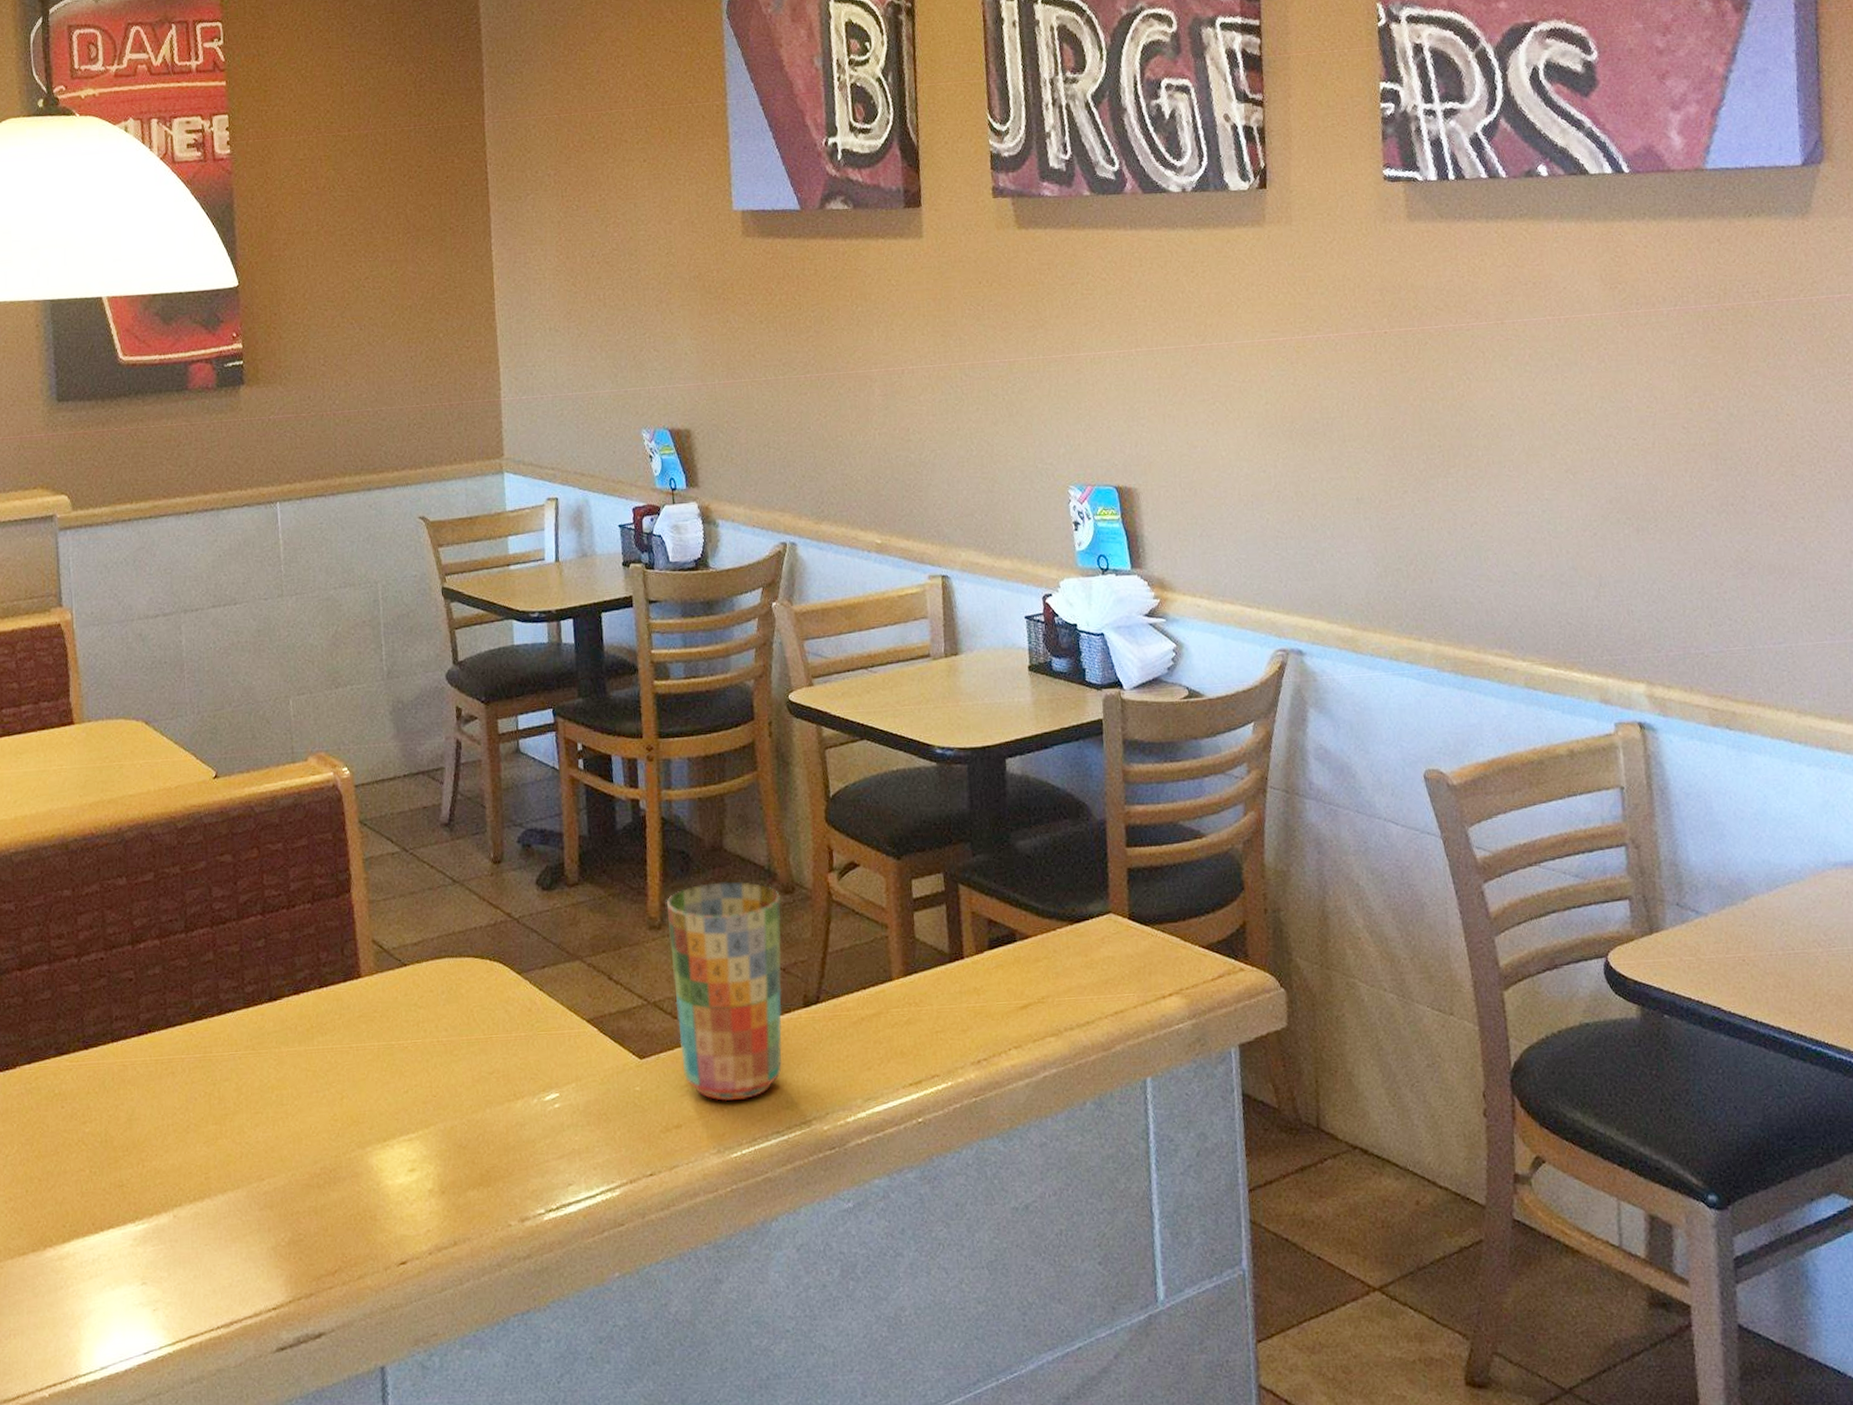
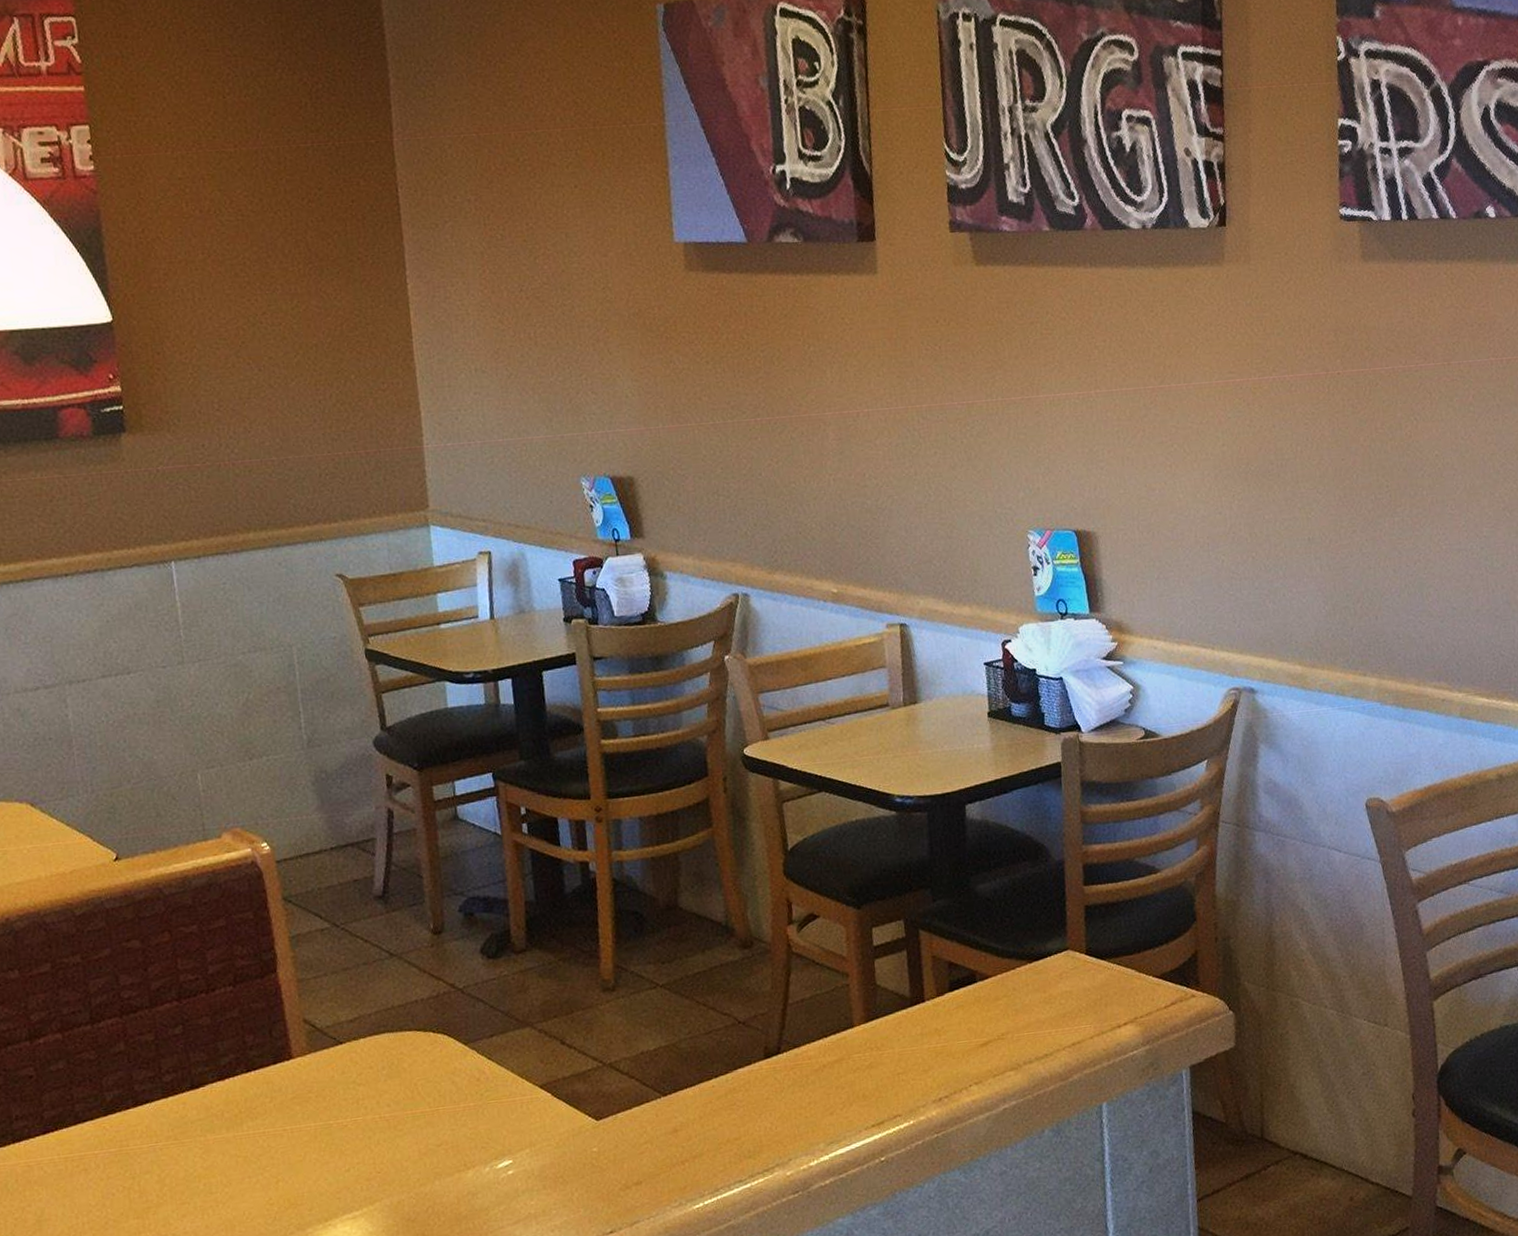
cup: present [666,880,783,1102] -> none [620,939,744,1156]

